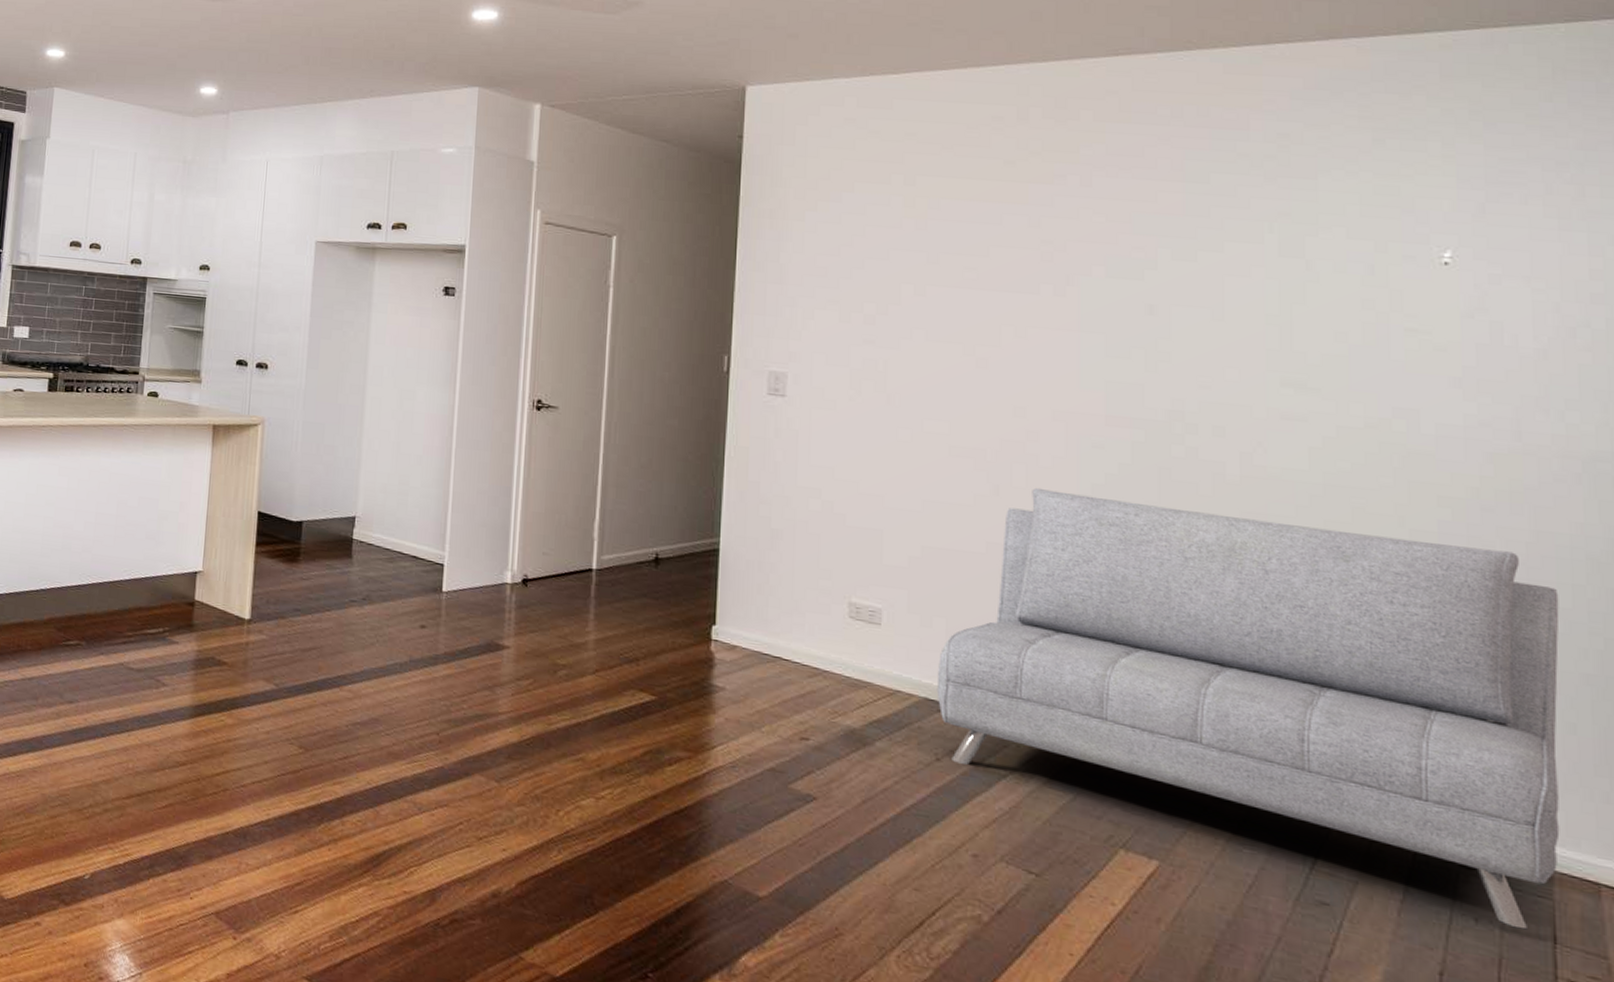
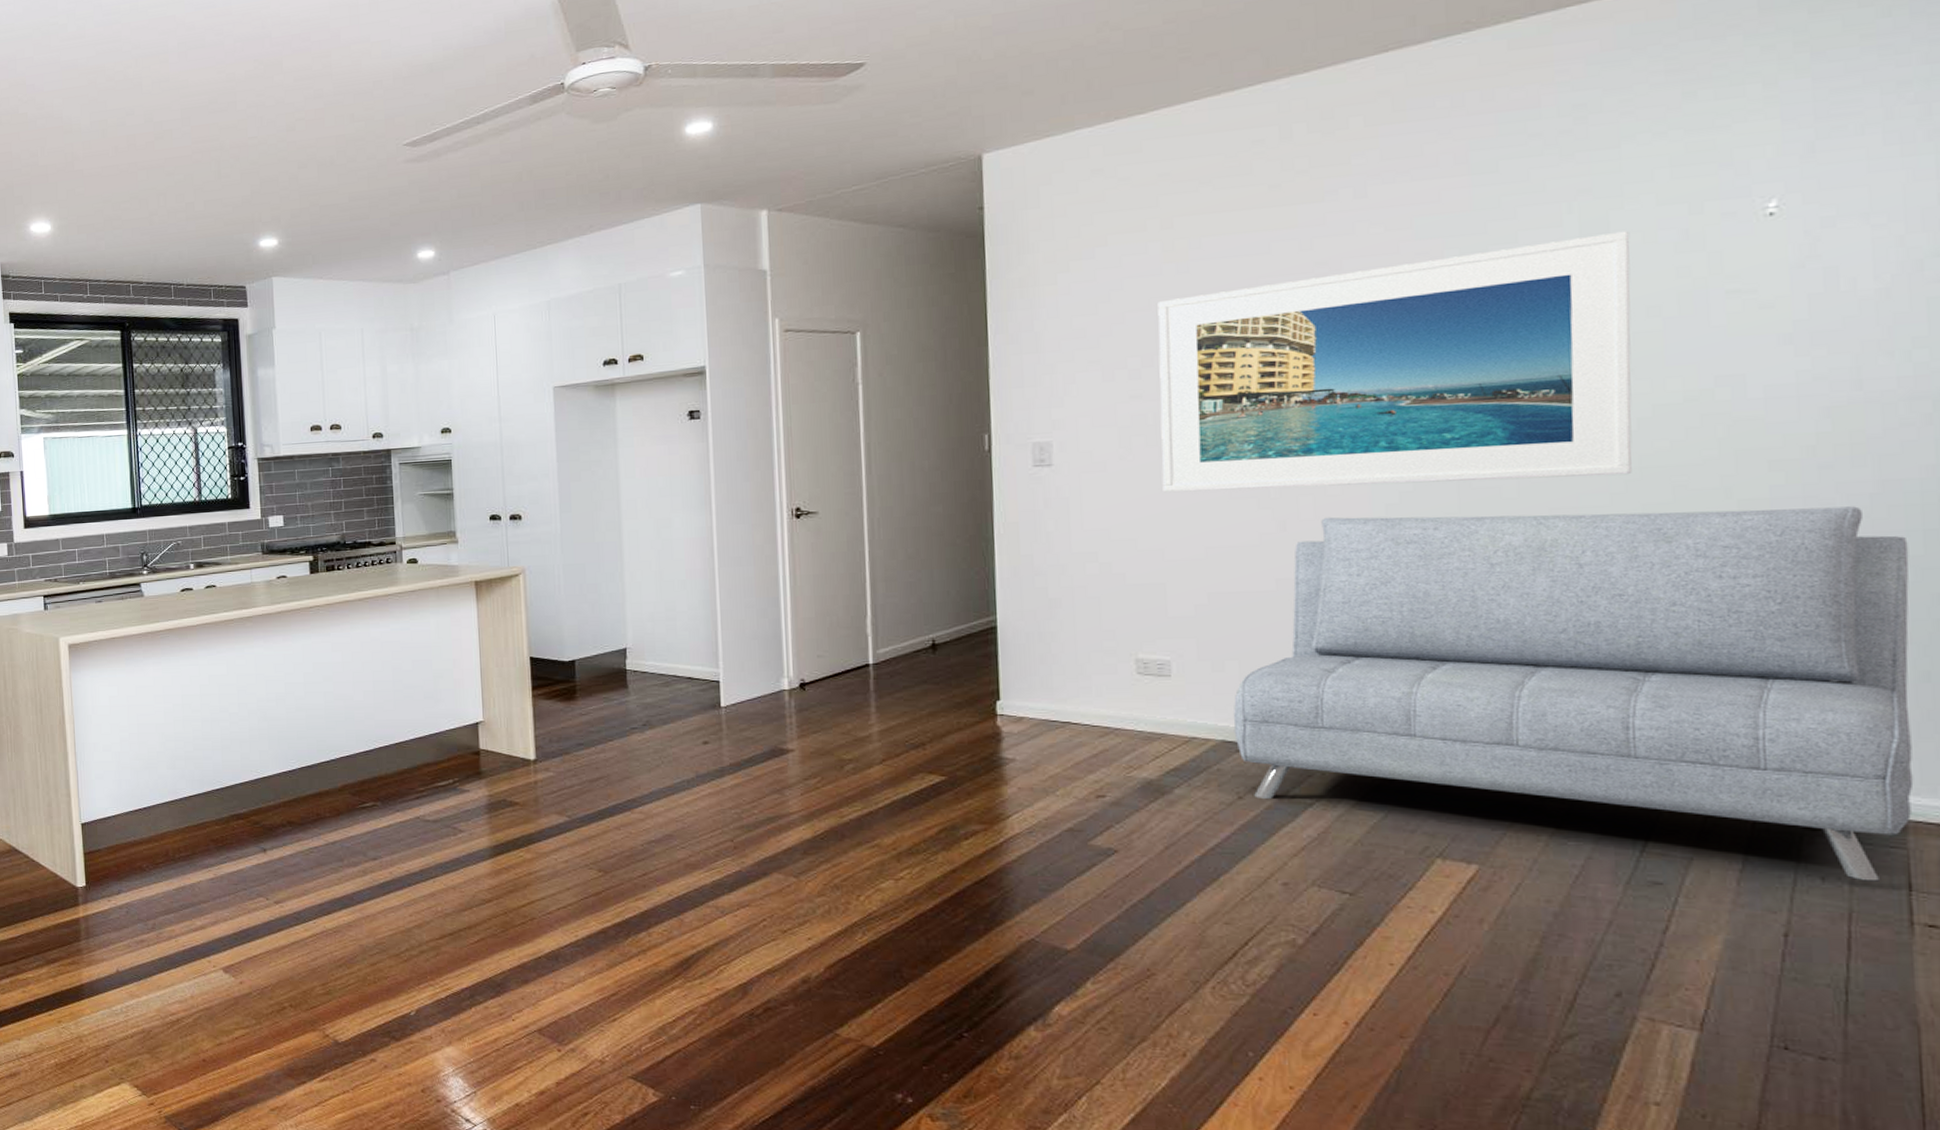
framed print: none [887,253,1323,490] -> present [1158,231,1632,493]

